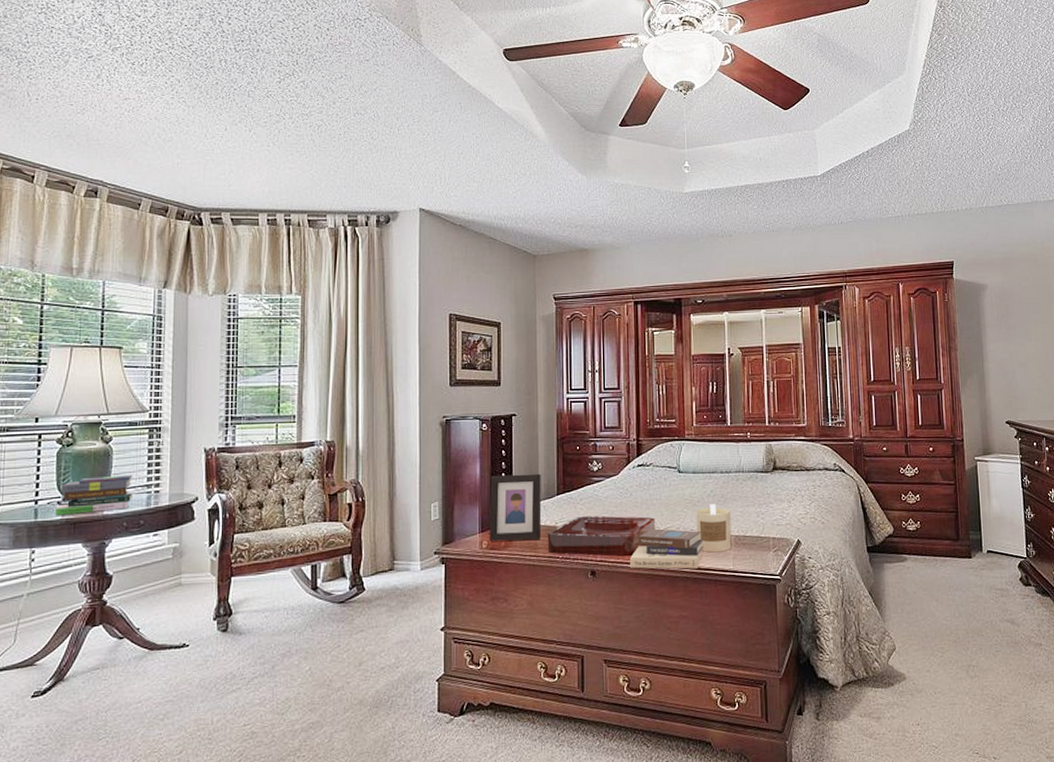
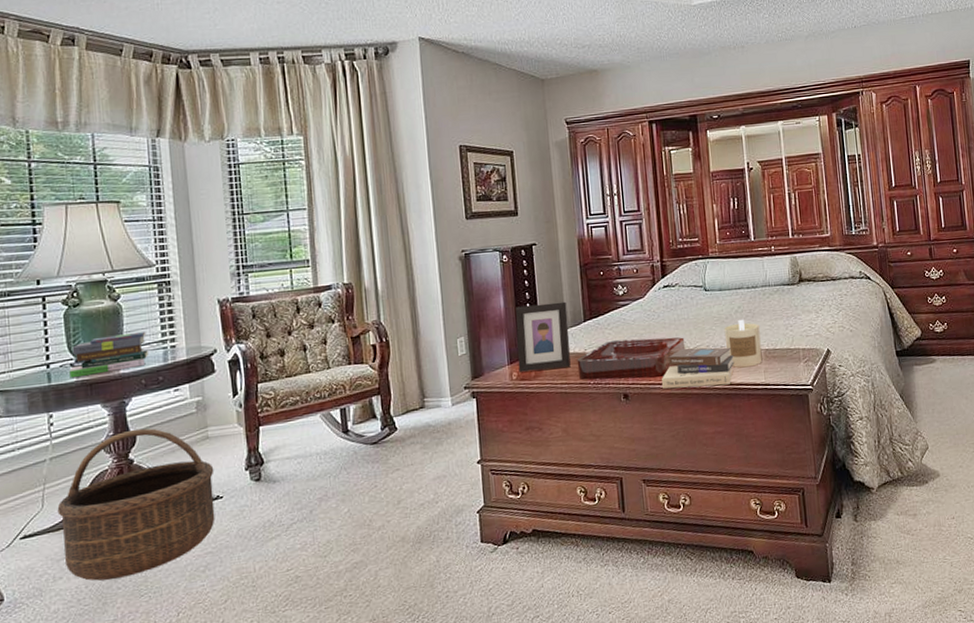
basket: none [28,570,183,721] -> present [57,428,215,581]

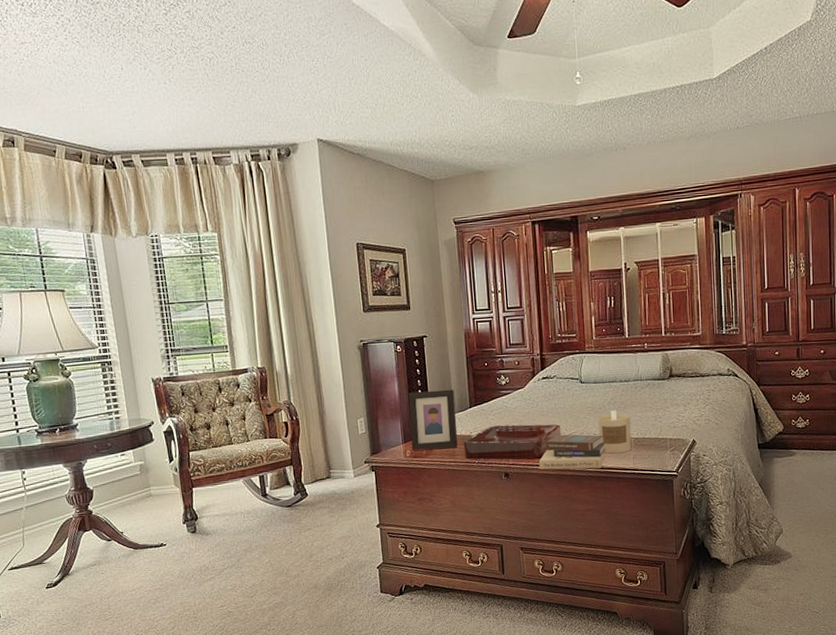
basket: present [57,428,215,581] -> none [35,485,161,606]
books: present [69,331,149,379] -> none [34,404,98,442]

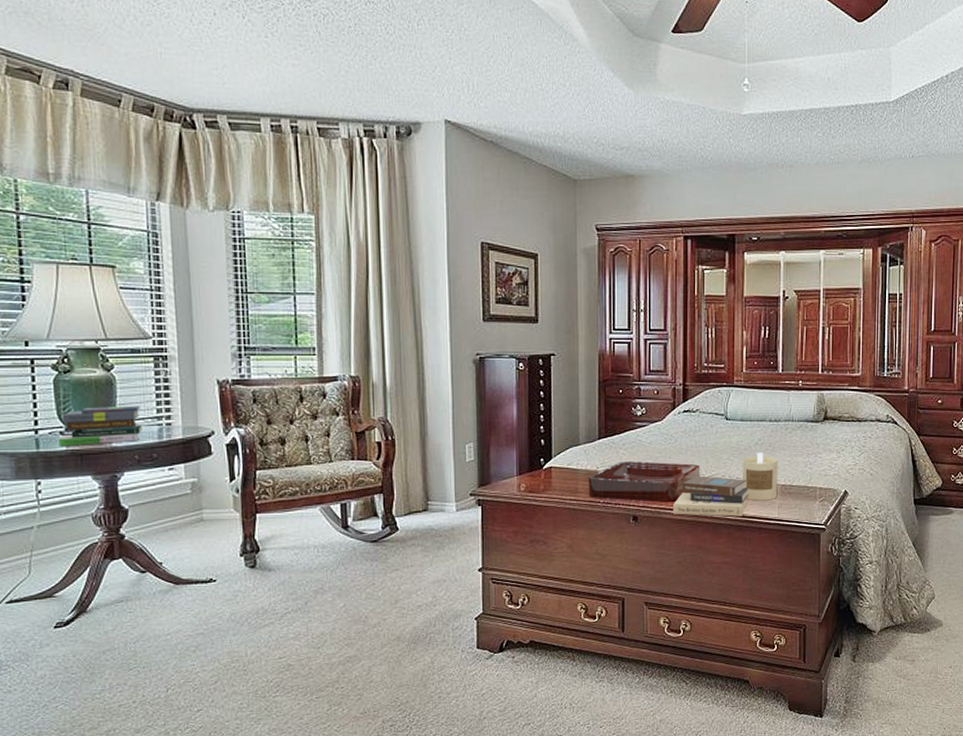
books: none [34,404,98,442] -> present [58,405,143,447]
picture frame: present [408,389,458,450] -> none [527,417,582,484]

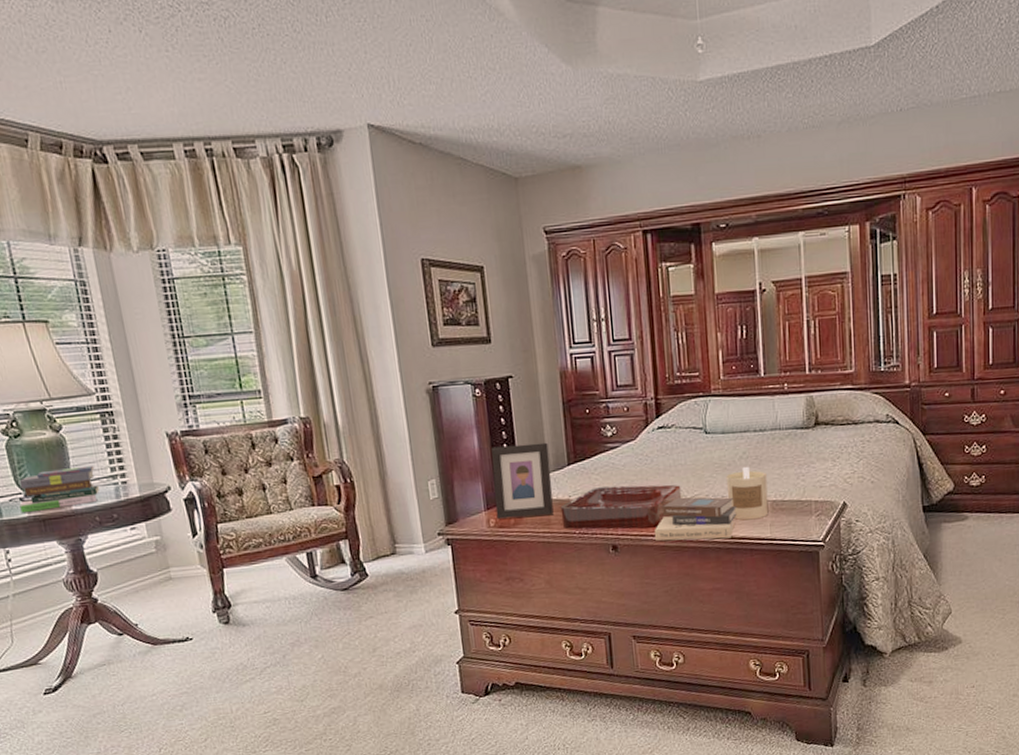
picture frame: none [527,417,582,484] -> present [491,442,554,519]

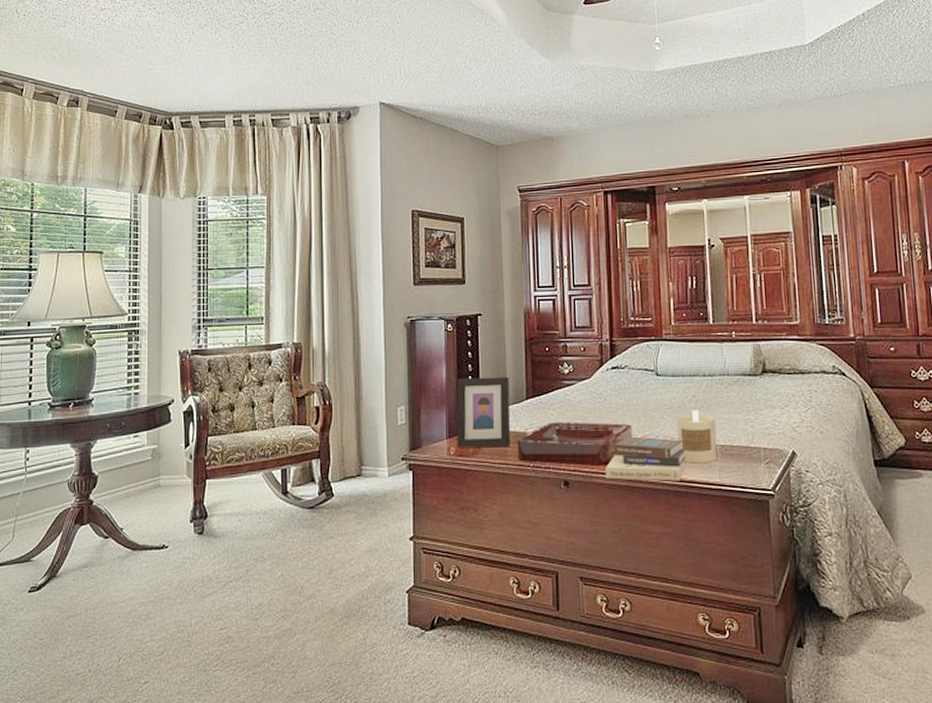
books: present [19,465,100,514] -> none [46,376,116,417]

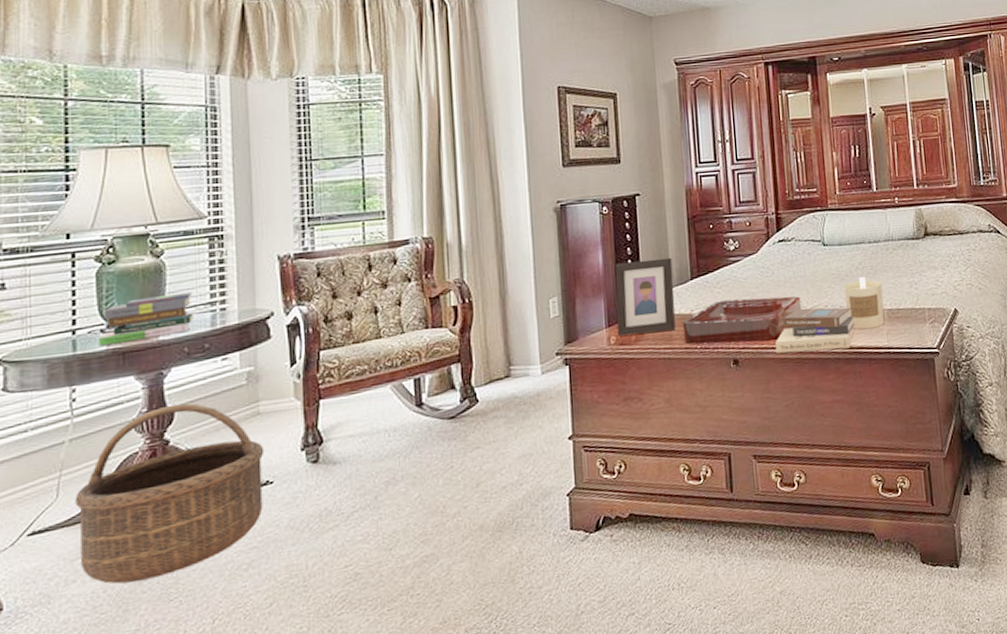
basket: none [25,471,163,616] -> present [75,403,265,584]
books: none [46,376,116,417] -> present [99,291,195,347]

